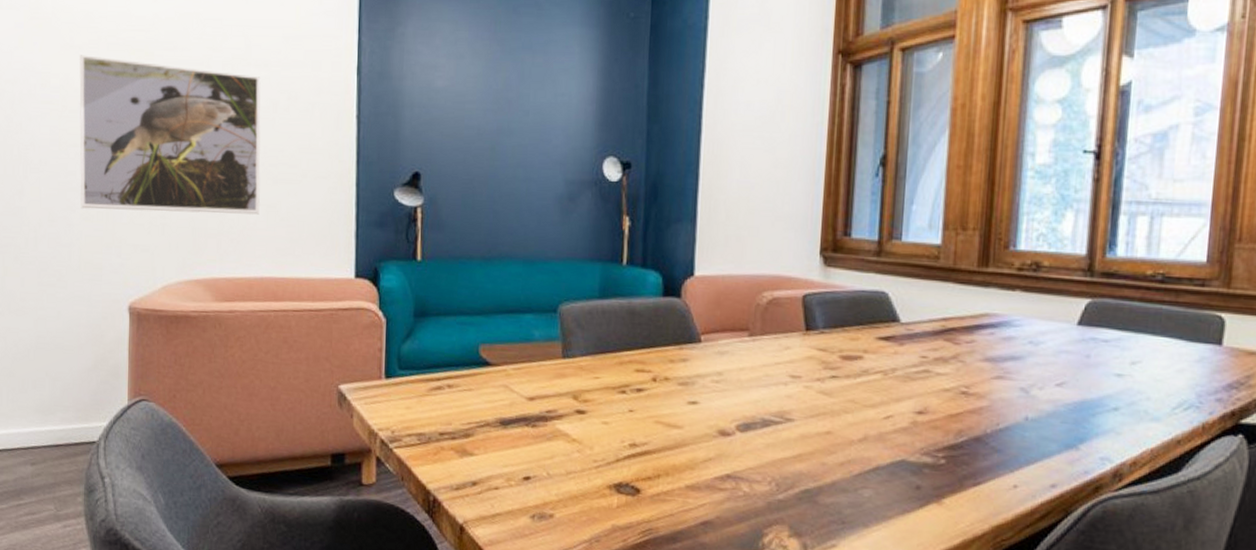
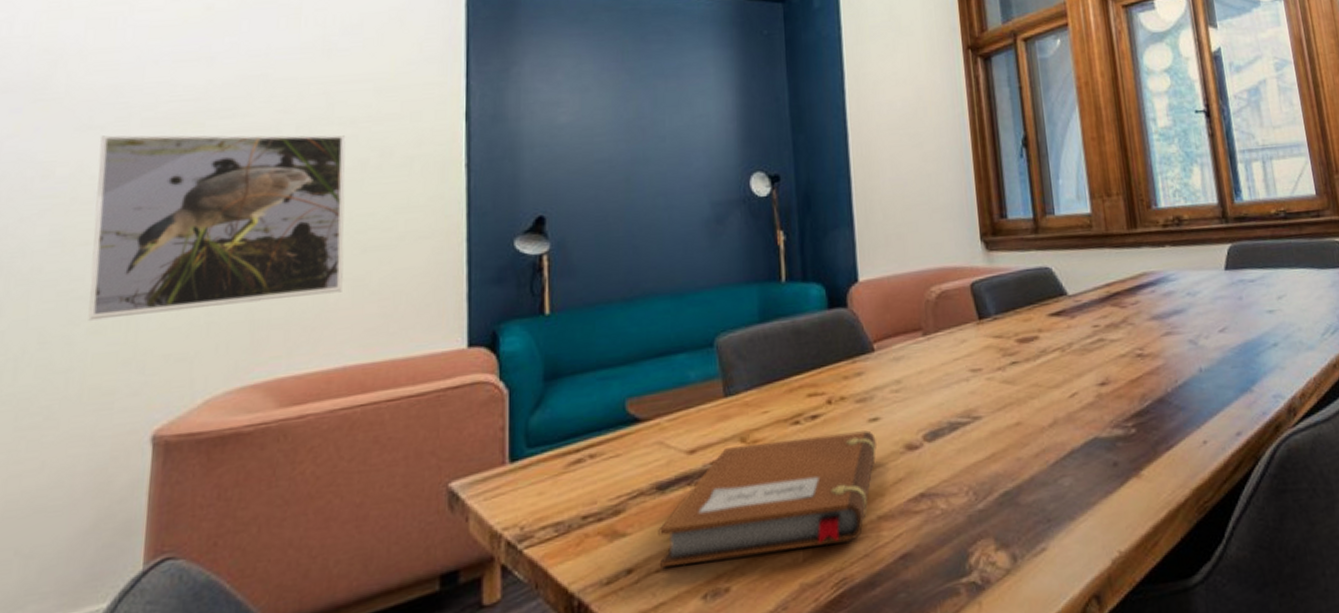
notebook: none [498,401,694,501] -> present [658,430,878,567]

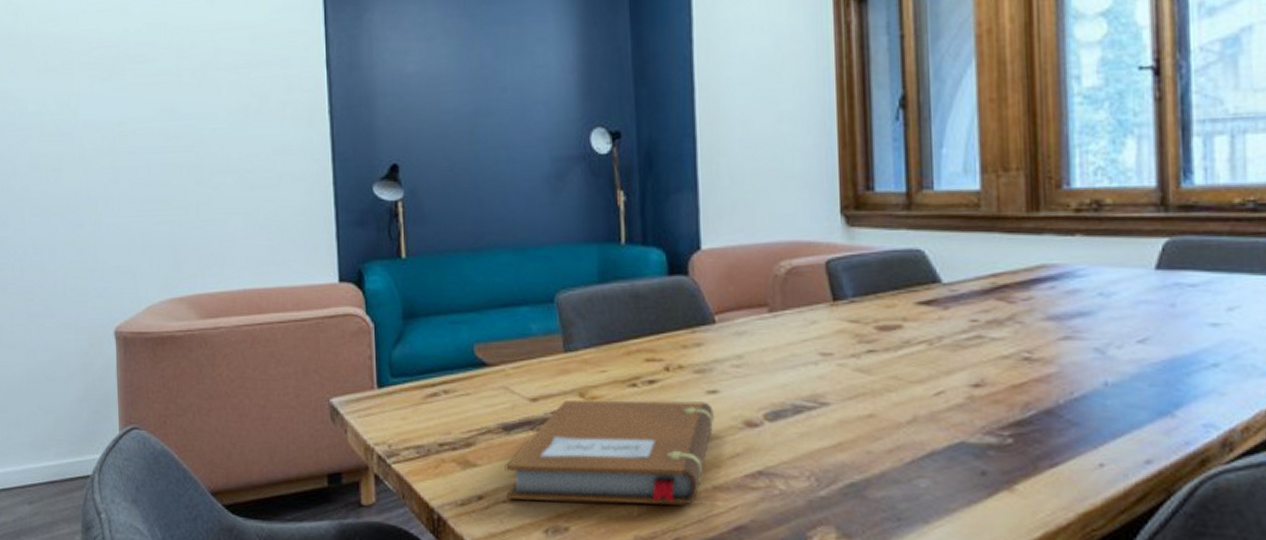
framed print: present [88,135,346,321] -> none [54,77,238,234]

